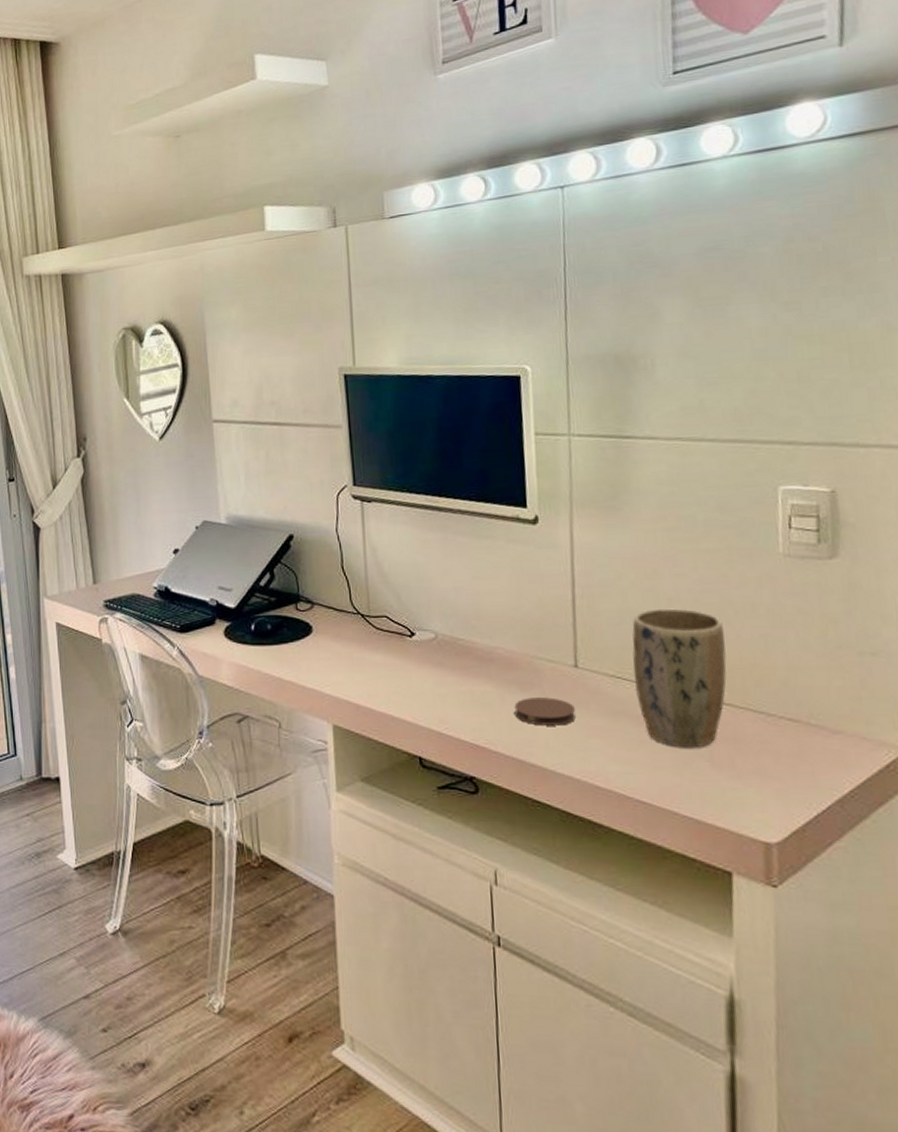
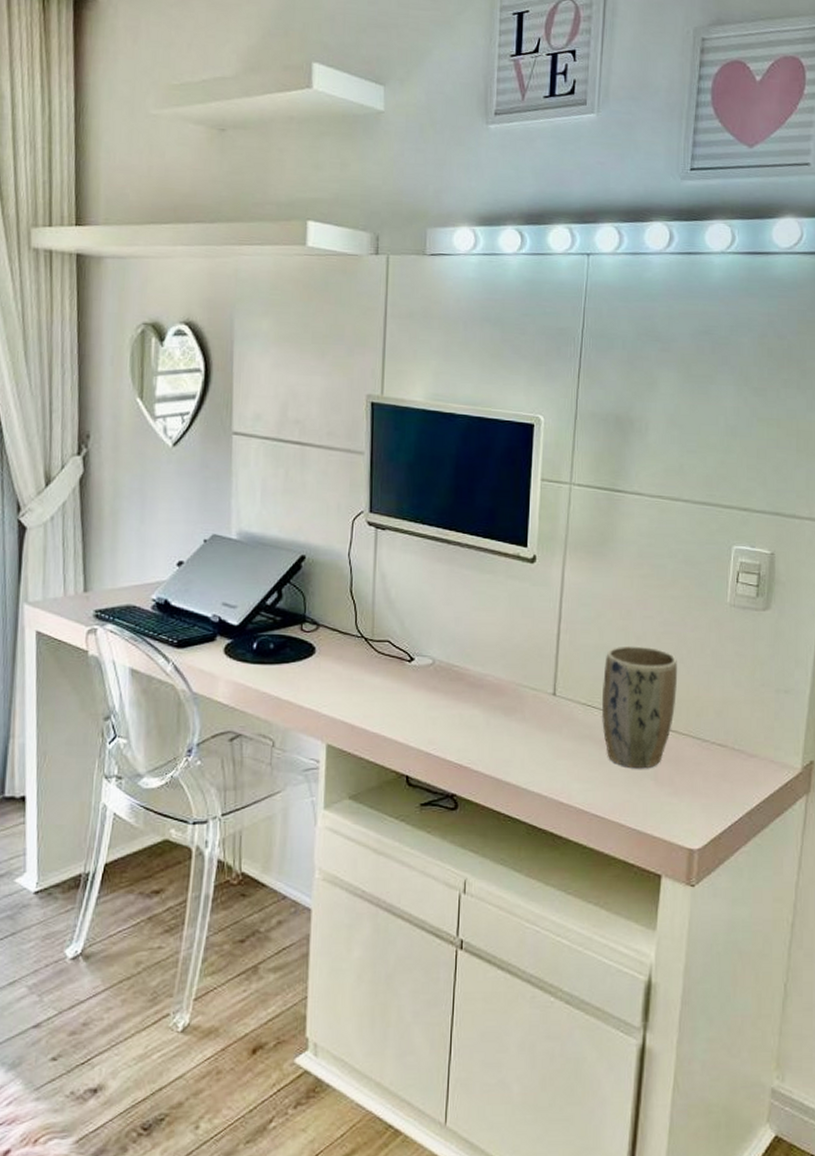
coaster: present [514,697,575,726] -> none [497,722,549,748]

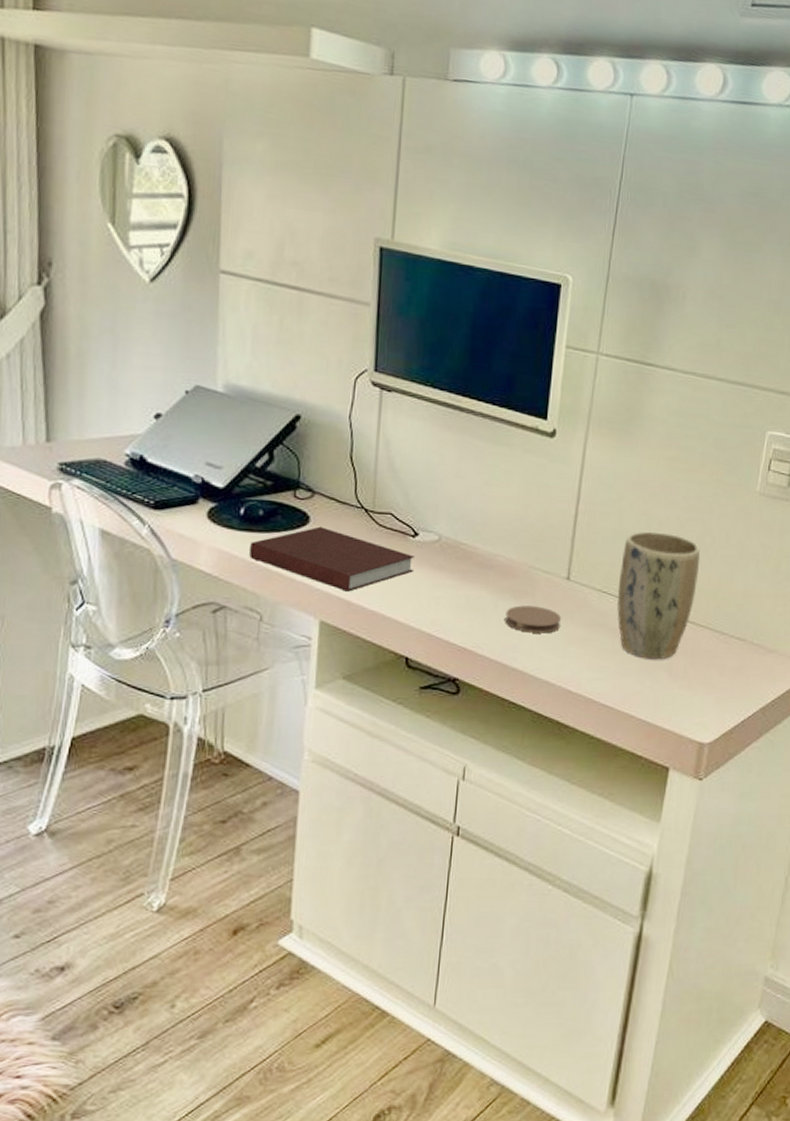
notebook: none [262,656,411,716] -> present [250,526,414,592]
coaster: none [497,722,549,748] -> present [505,605,561,634]

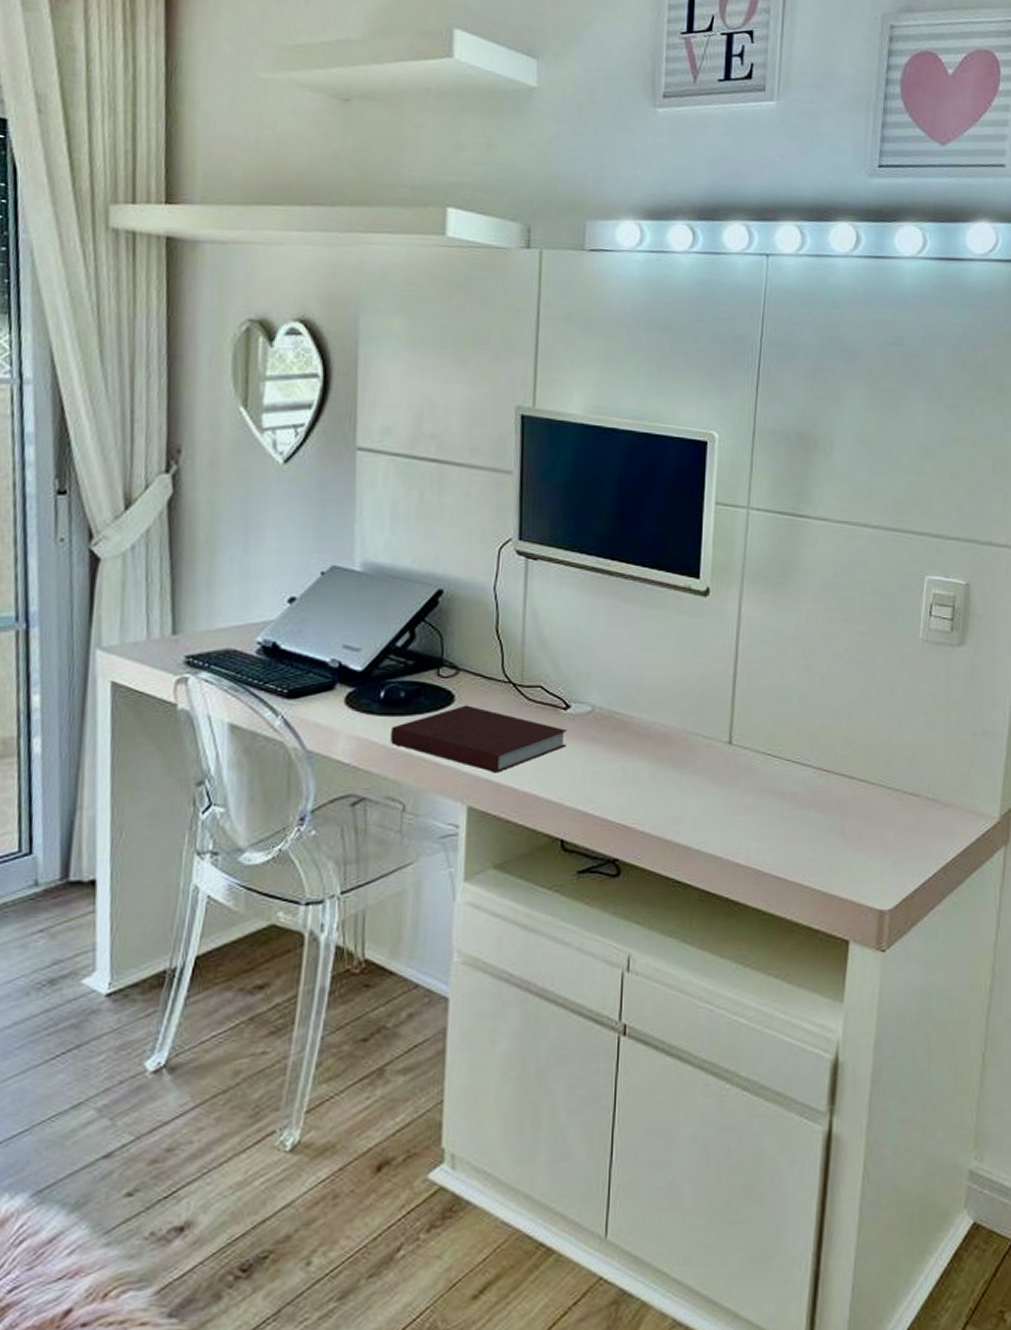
coaster: present [505,605,561,634] -> none [665,774,724,804]
plant pot: present [616,531,700,660] -> none [782,687,866,823]

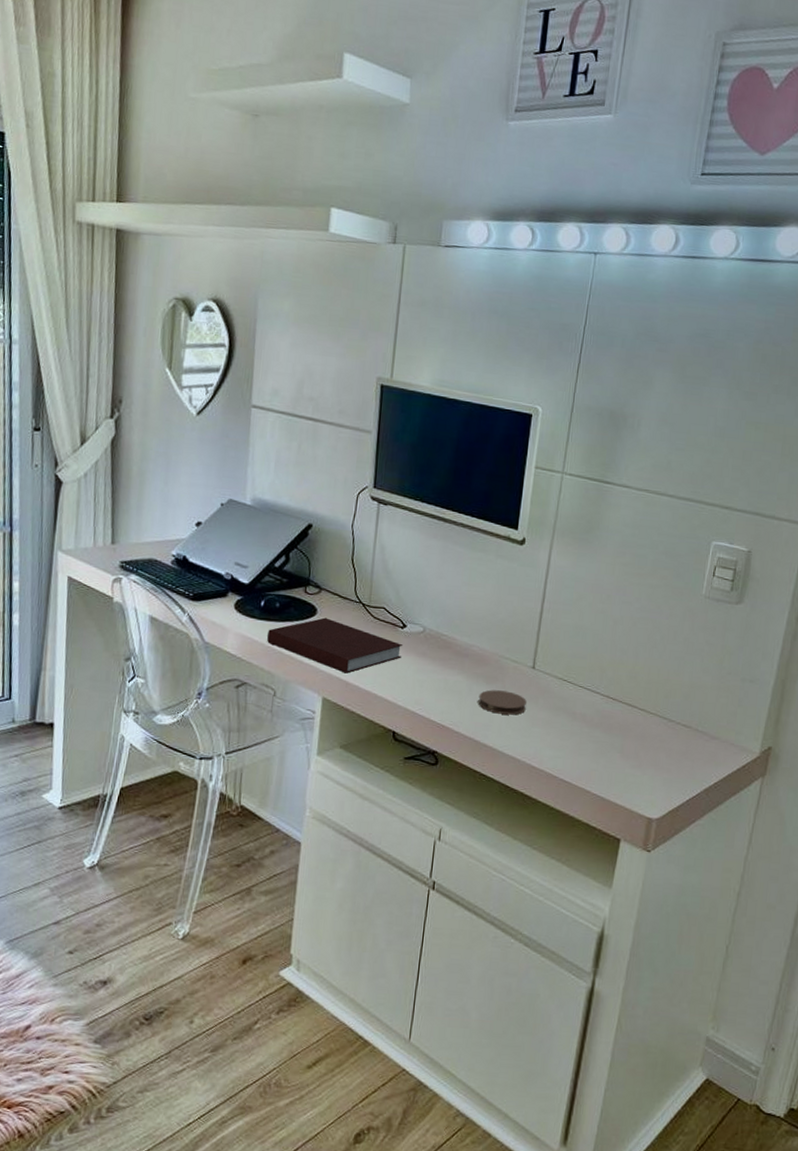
coaster: none [665,774,724,804] -> present [478,689,527,715]

